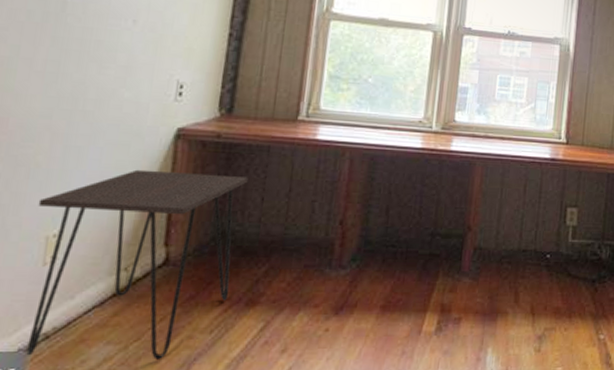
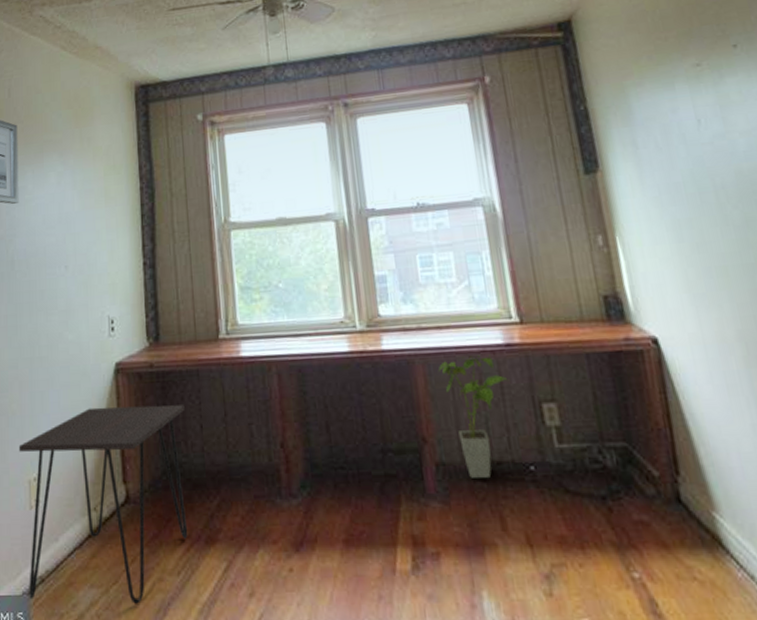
house plant: none [494,164,548,262] -> present [439,355,510,479]

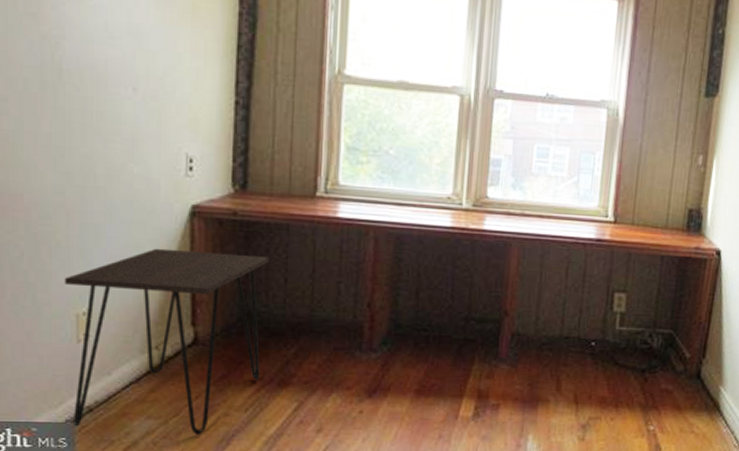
house plant: present [439,355,510,479] -> none [533,245,593,350]

